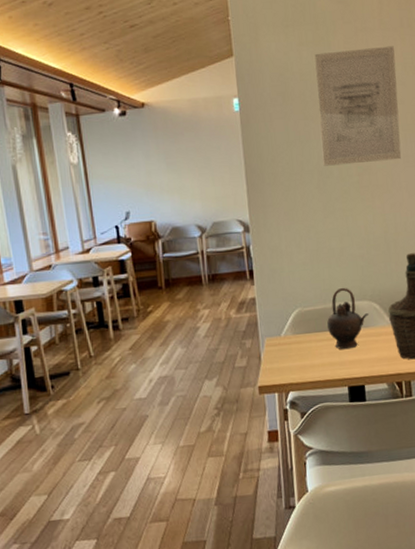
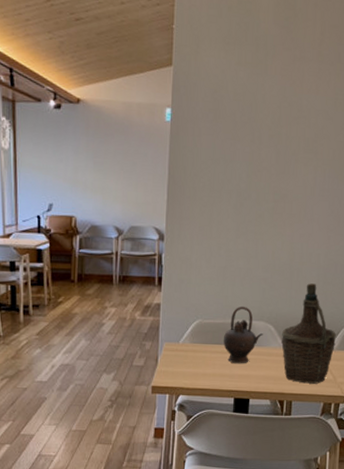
wall art: present [314,46,402,166] -> none [243,75,328,193]

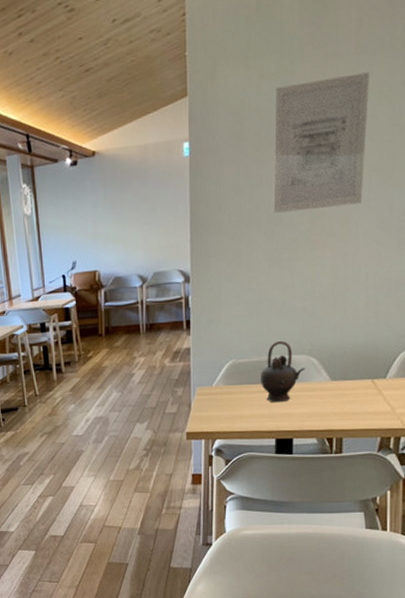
wall art: none [243,75,328,193] -> present [273,72,369,213]
bottle: present [281,283,336,384] -> none [327,307,393,418]

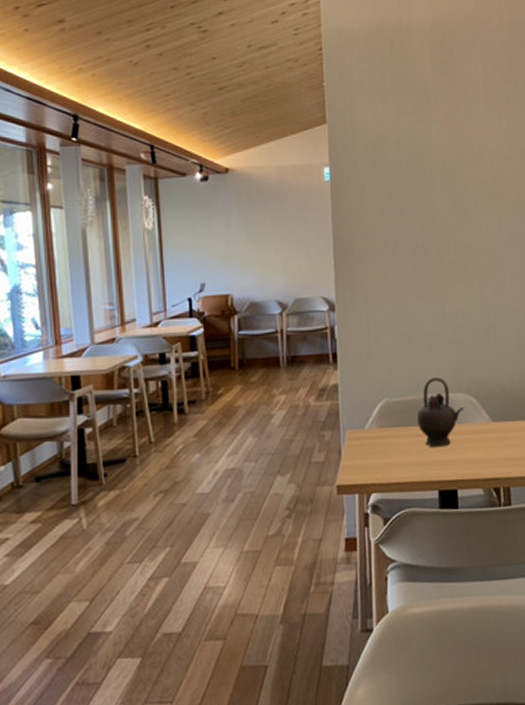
wall art: present [273,72,369,213] -> none [413,119,505,243]

